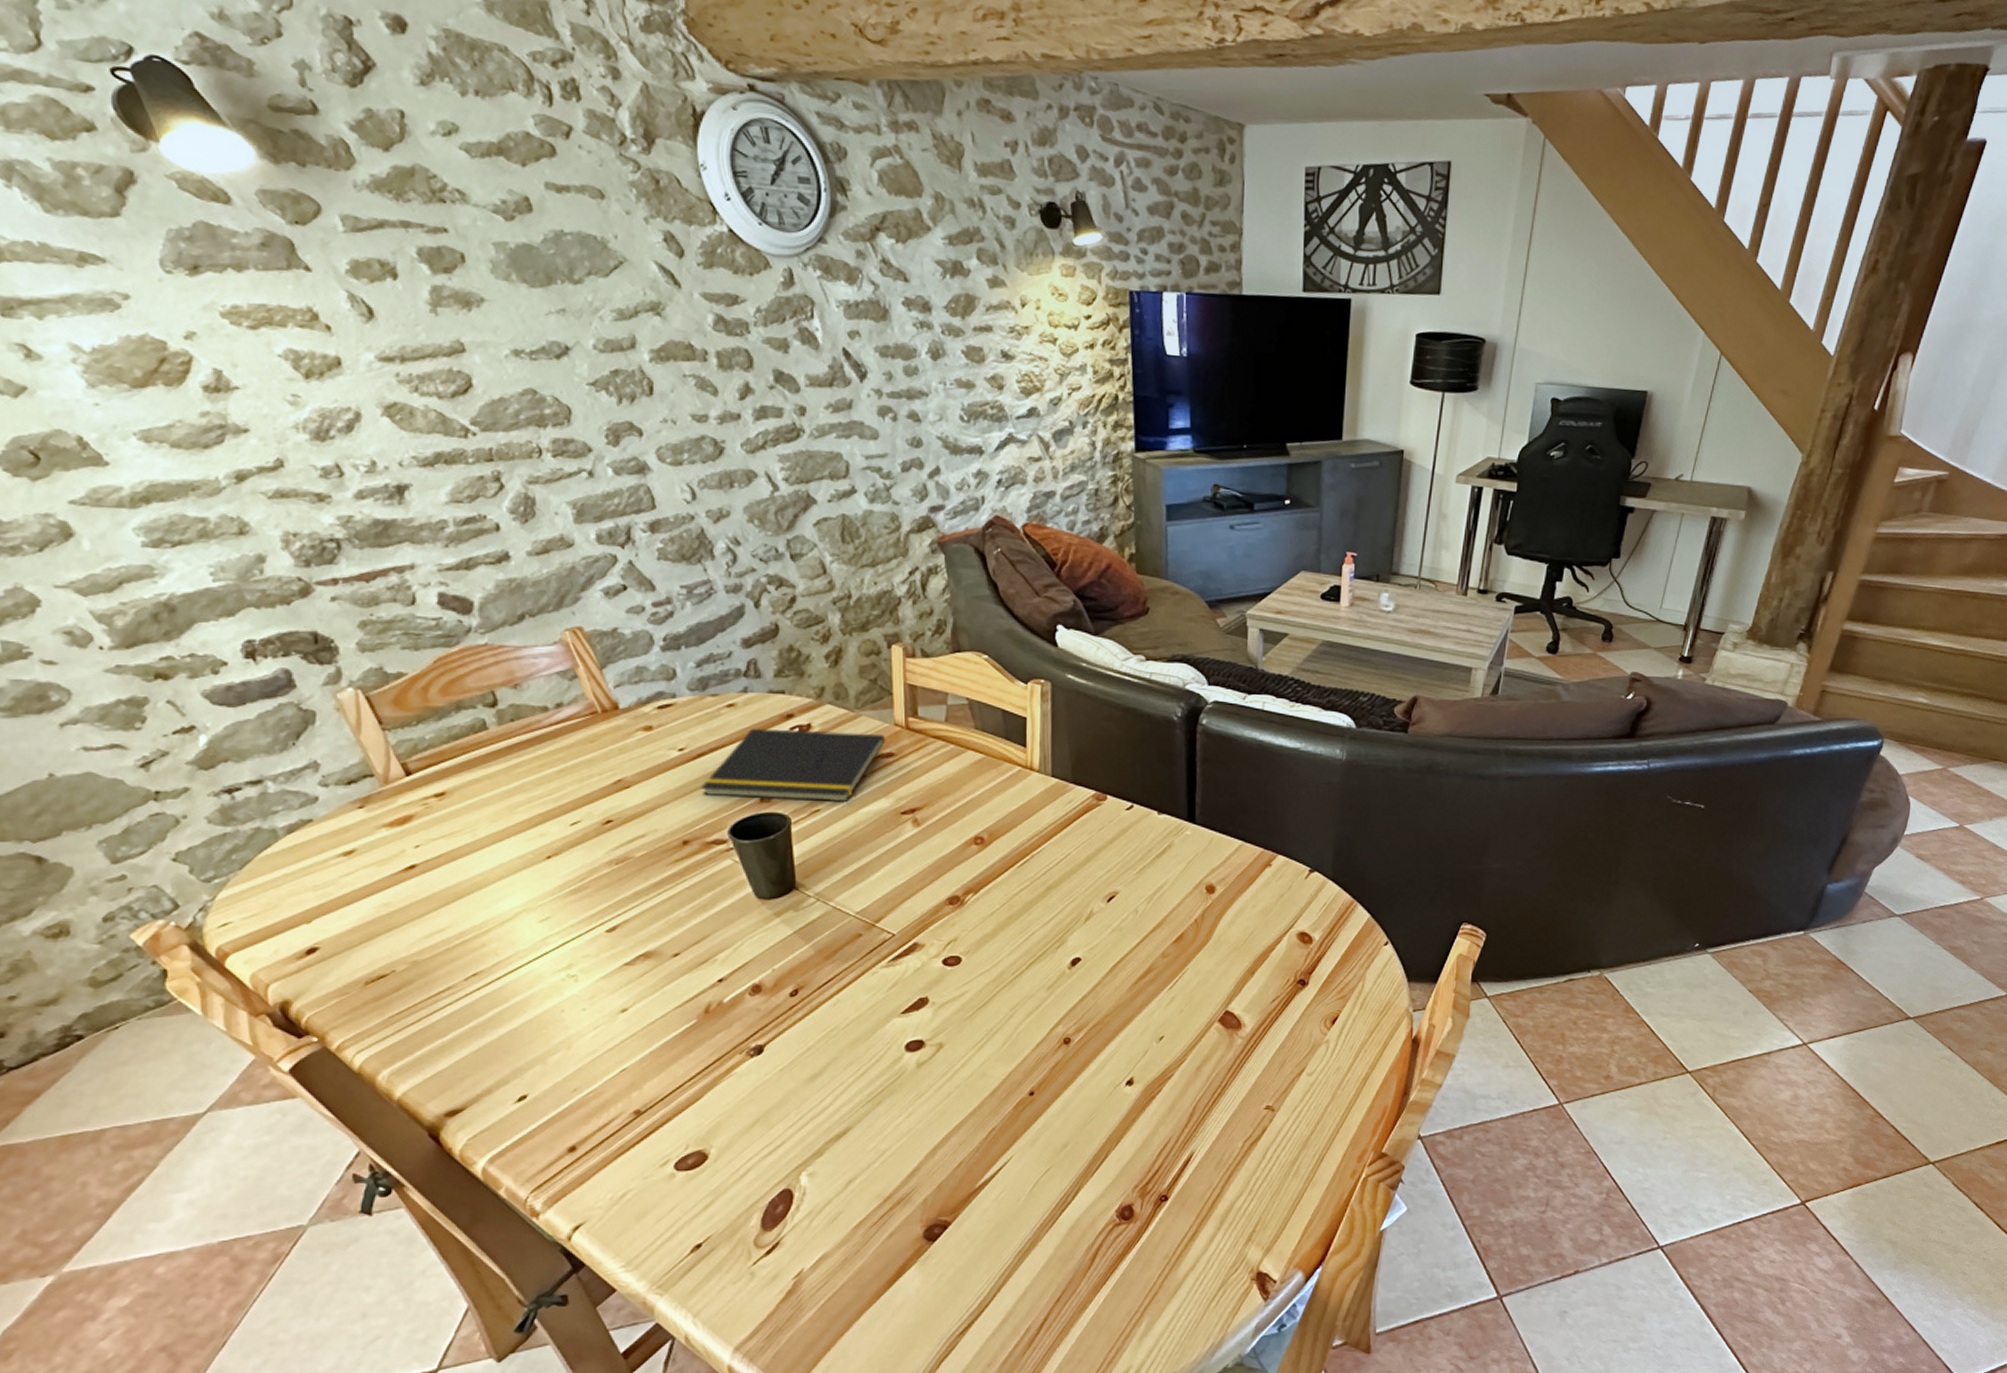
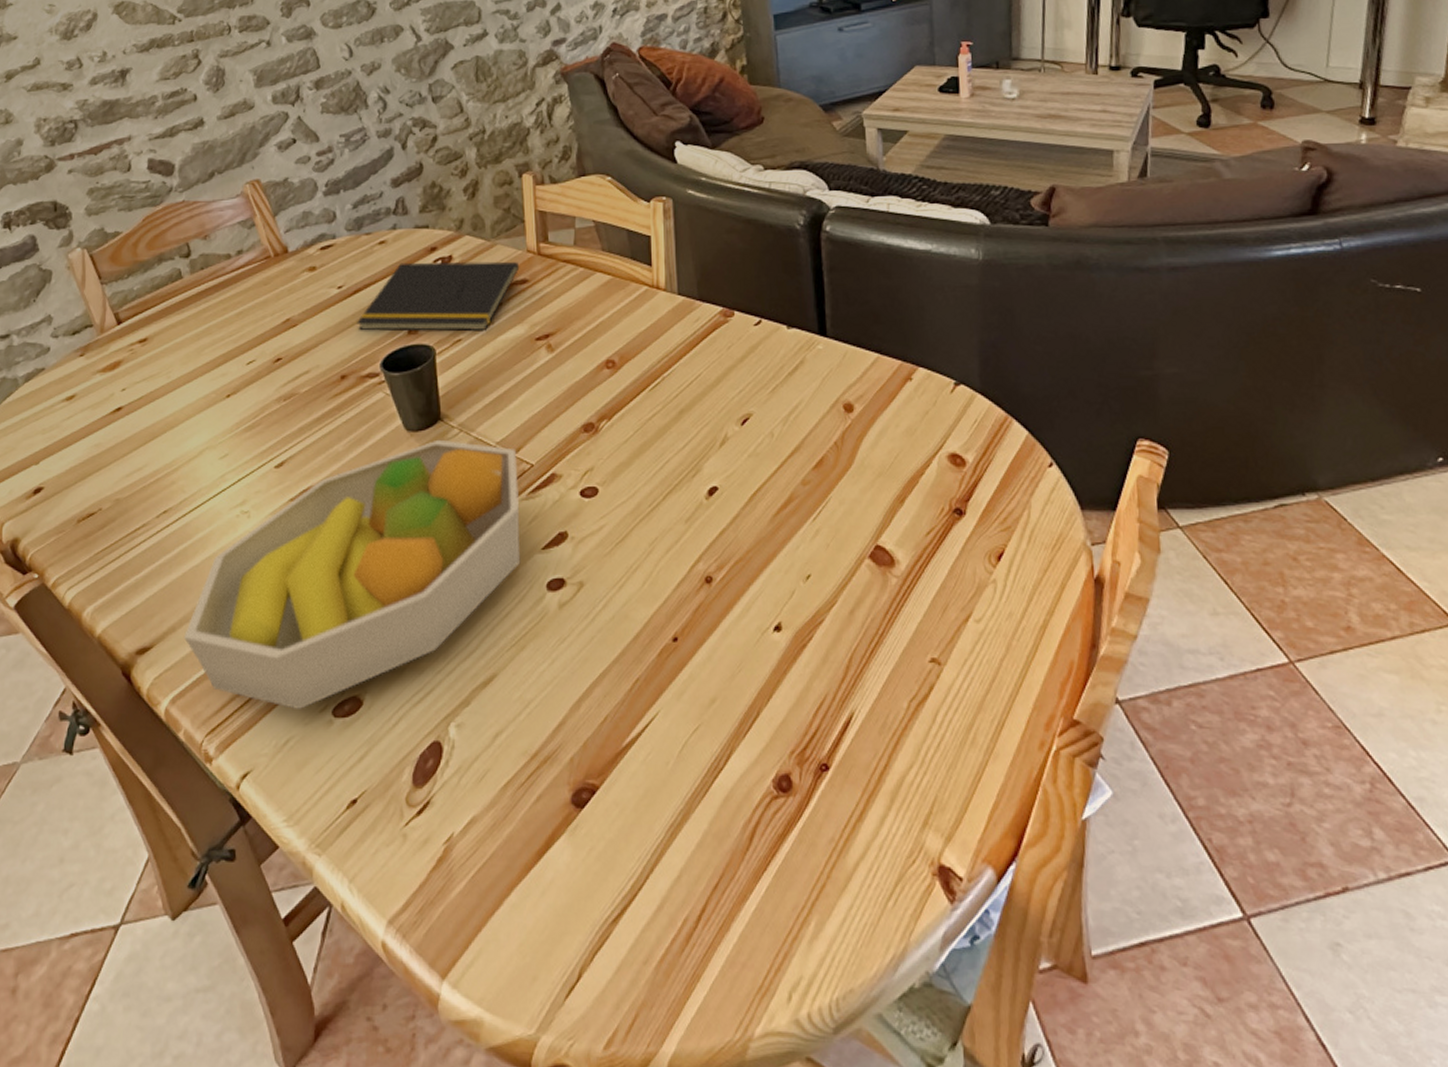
fruit bowl: none [503,908,879,1164] -> present [184,439,521,709]

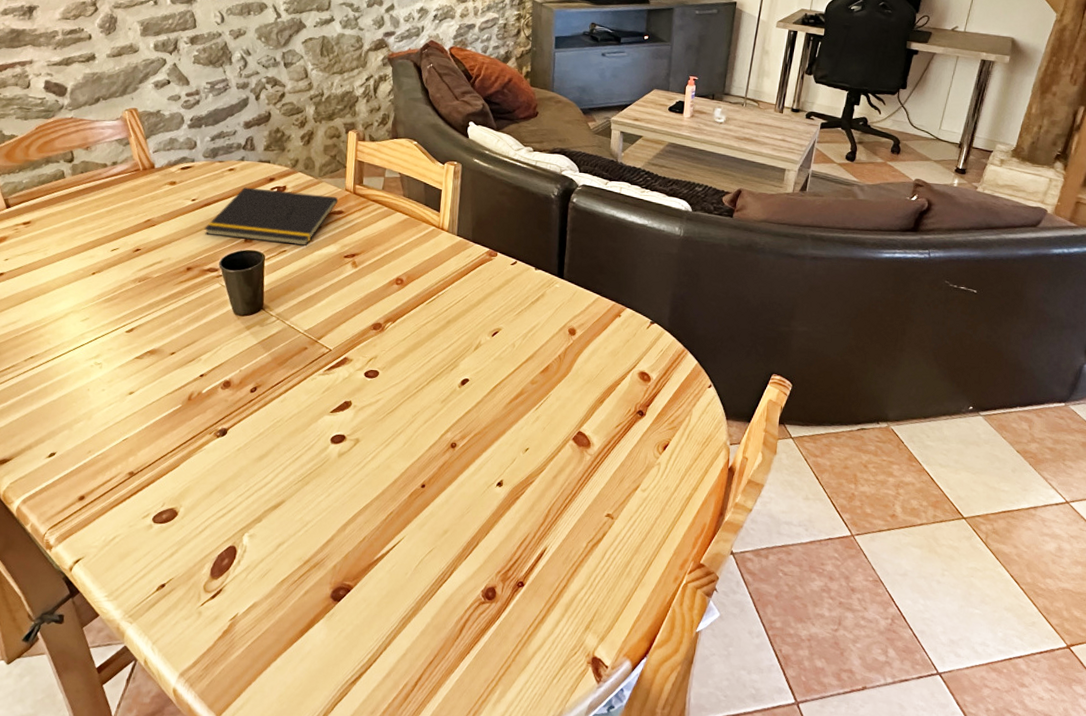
fruit bowl: present [184,439,521,709] -> none [38,323,320,515]

